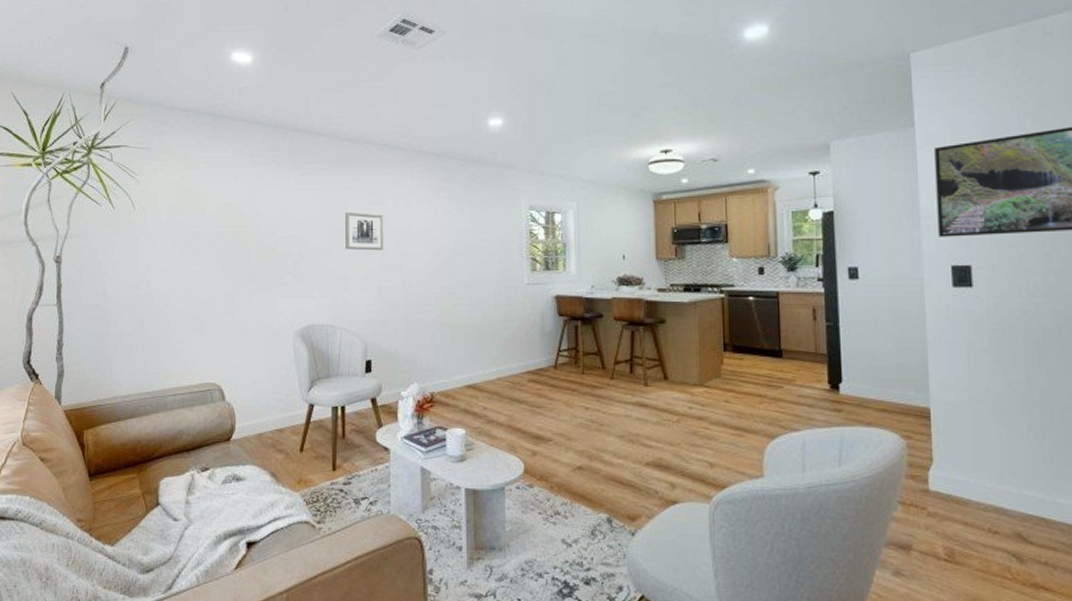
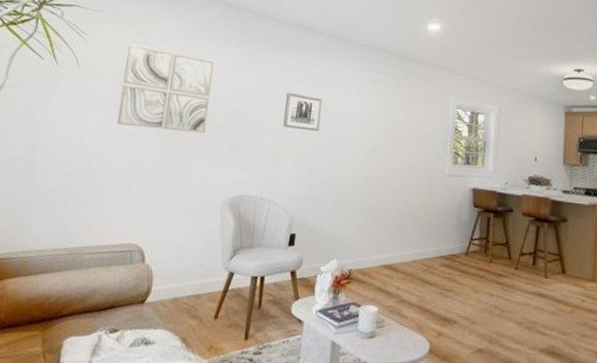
wall art: none [179,179,268,265] -> present [117,44,214,133]

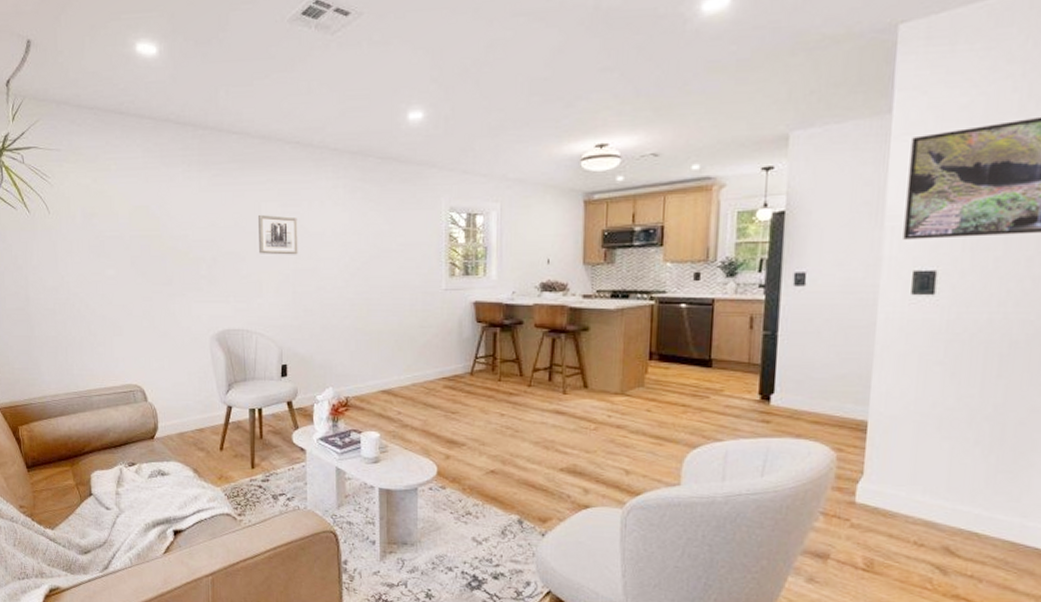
wall art: present [117,44,214,133] -> none [92,182,182,269]

